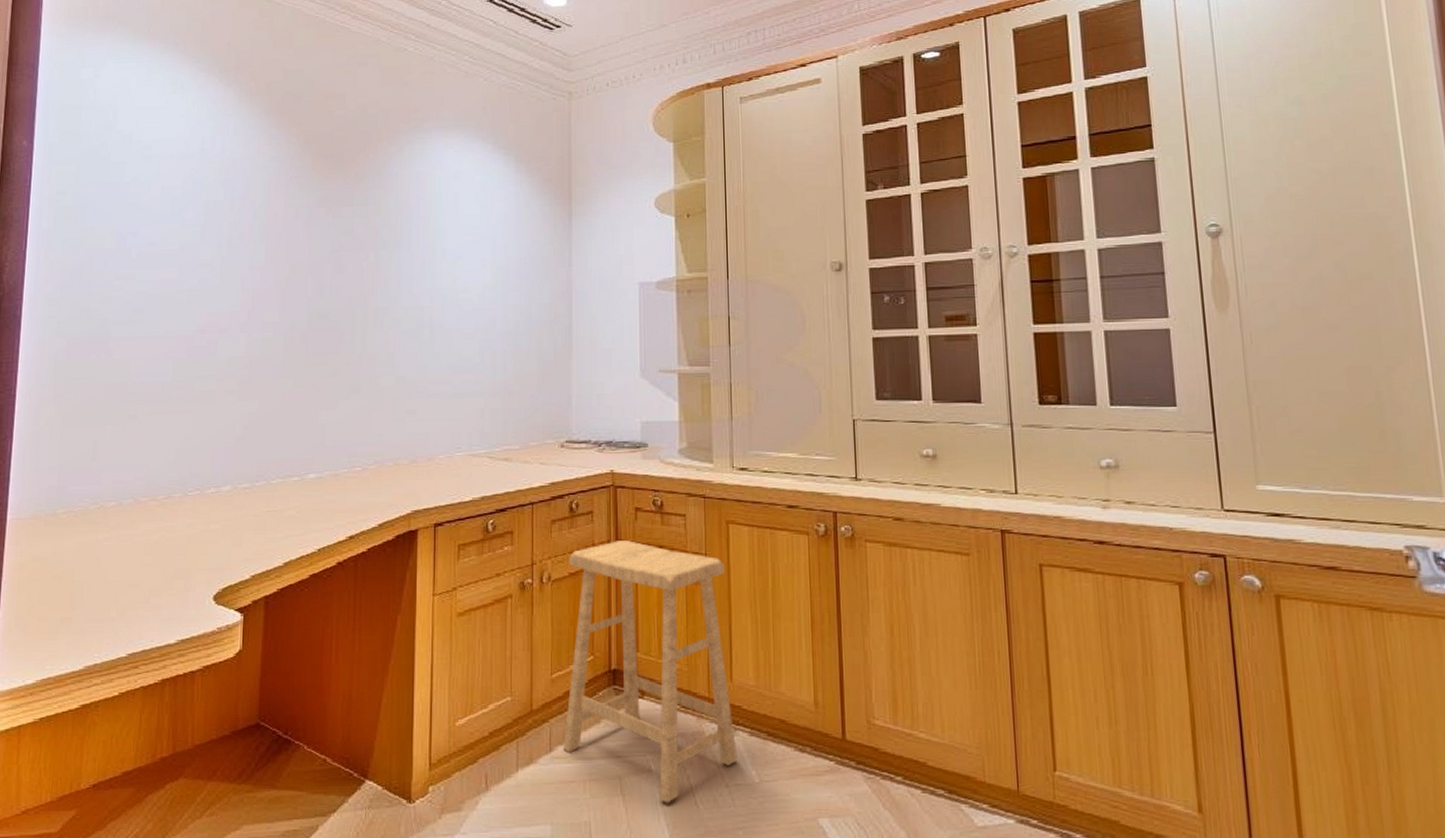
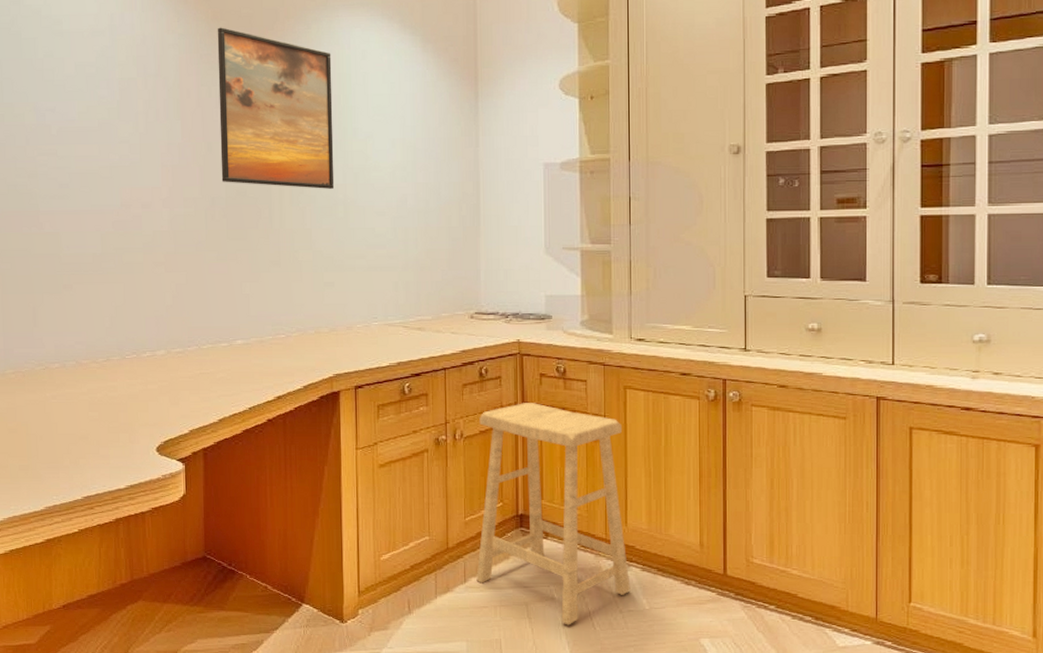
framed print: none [303,150,423,312] -> present [217,27,335,189]

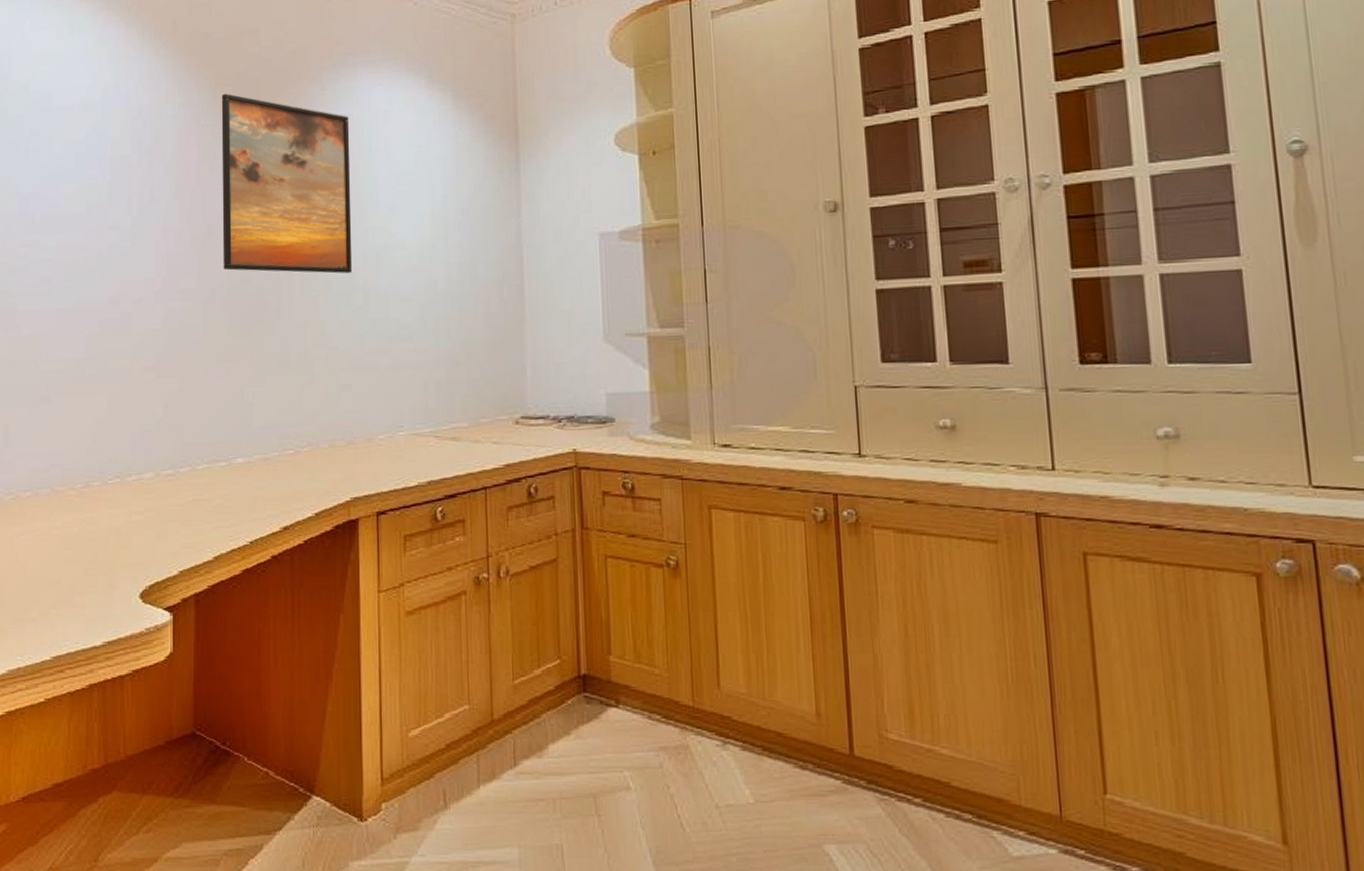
stool: present [476,403,631,625] -> none [529,529,729,826]

